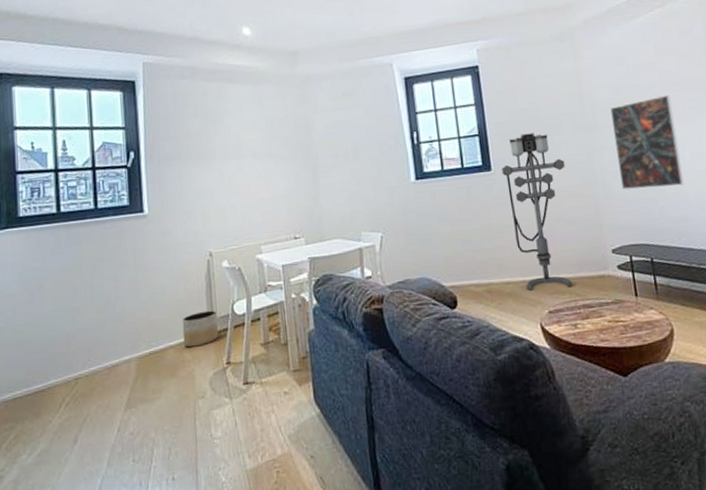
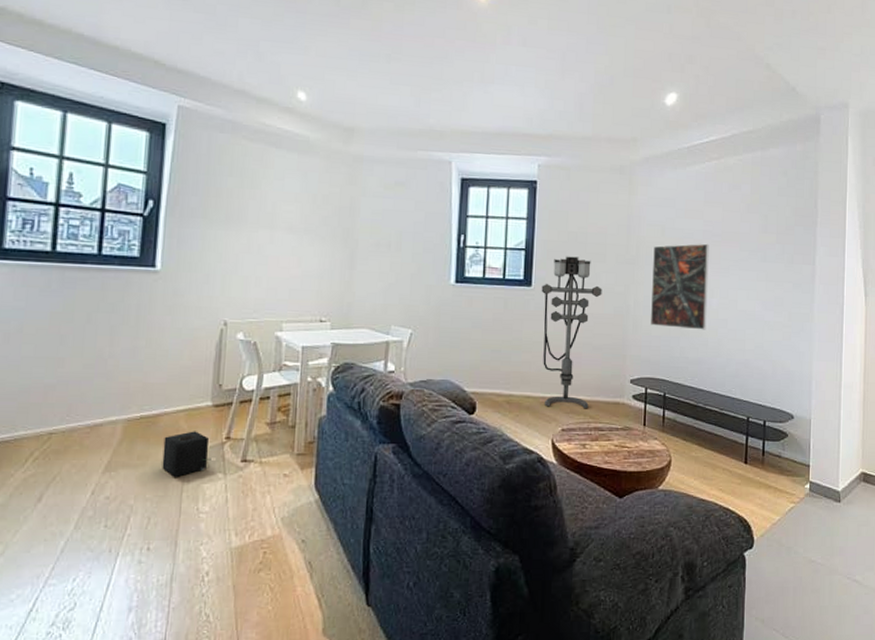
speaker: none [172,360,217,407] -> present [162,431,211,477]
planter: present [182,310,218,348] -> none [181,381,222,417]

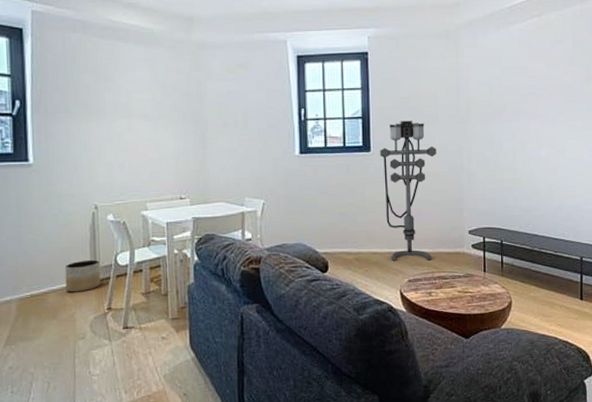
speaker: present [162,431,211,477] -> none [53,304,97,346]
planter: none [181,381,222,417] -> present [64,259,100,293]
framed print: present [651,243,709,330] -> none [483,98,537,180]

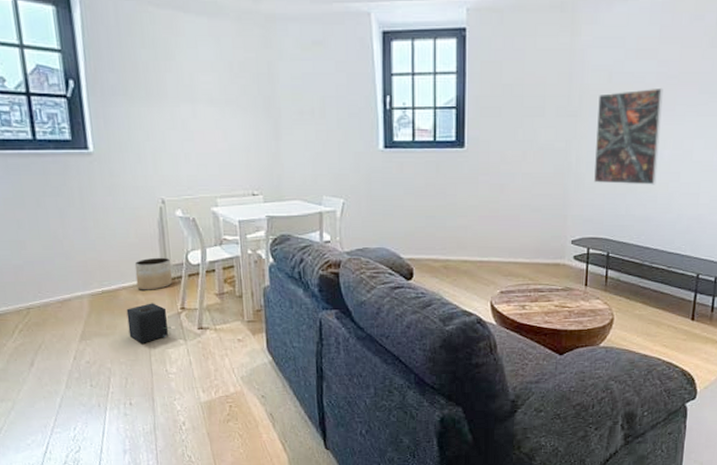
speaker: none [53,304,97,346] -> present [126,303,171,344]
floor lamp: present [380,120,437,261] -> none [475,112,541,271]
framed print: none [483,98,537,180] -> present [594,87,663,185]

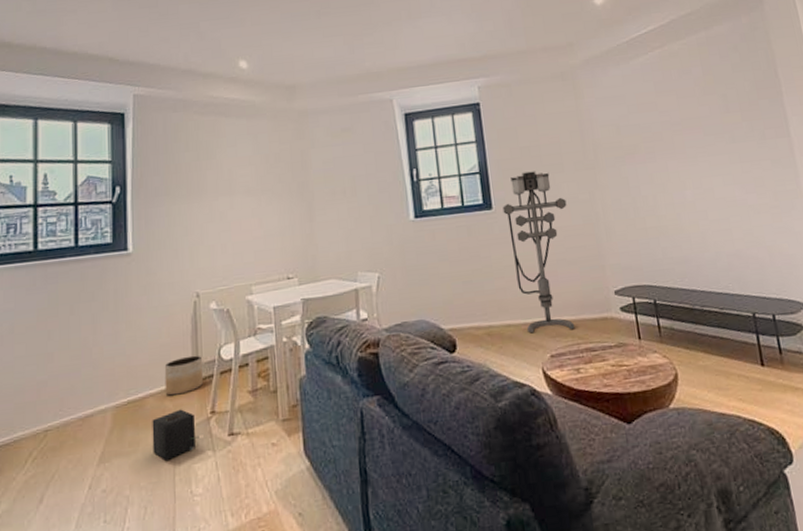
floor lamp: none [475,112,541,271] -> present [502,171,575,333]
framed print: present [594,87,663,185] -> none [612,134,686,230]

